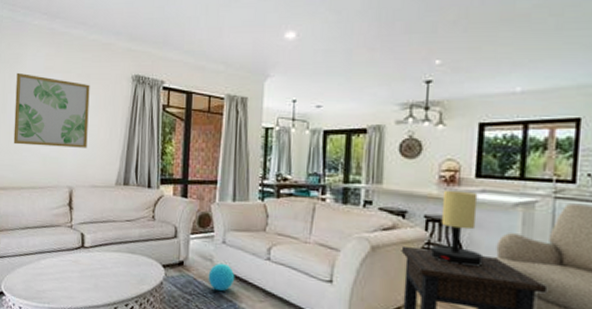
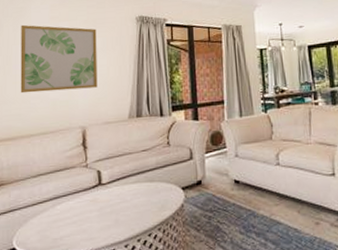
ball: present [208,263,235,291] -> none [225,175,251,202]

